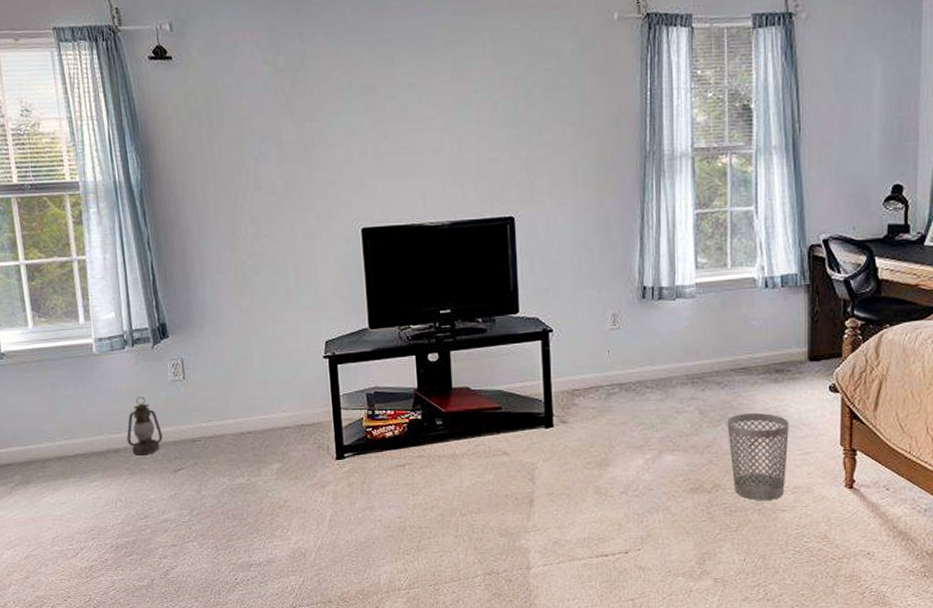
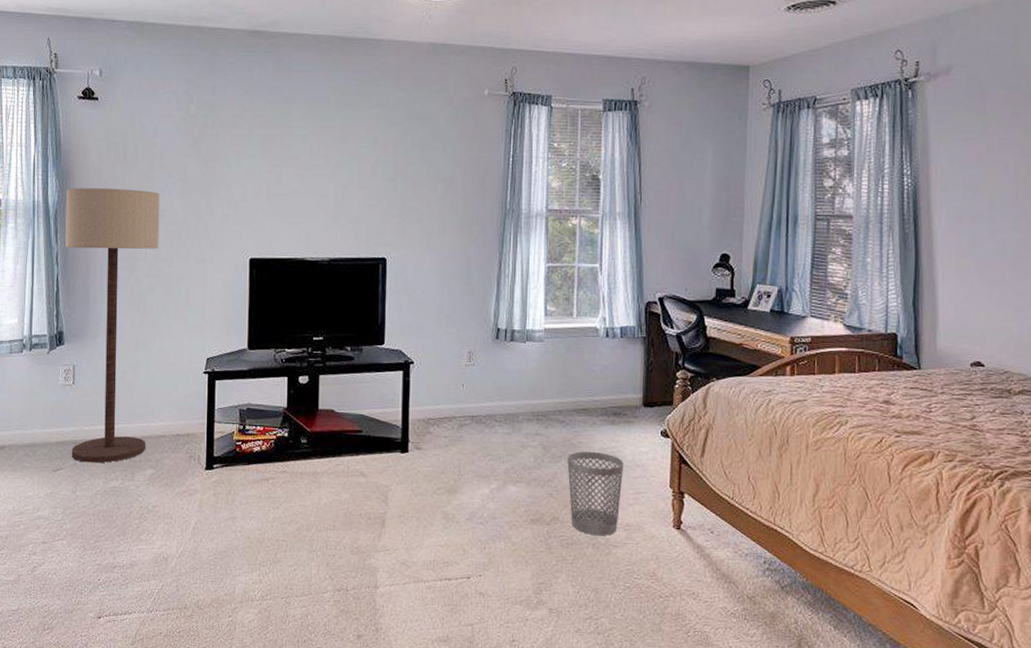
lantern: present [127,397,163,455] -> none [13,398,47,453]
floor lamp: none [149,159,270,461] -> present [65,188,160,463]

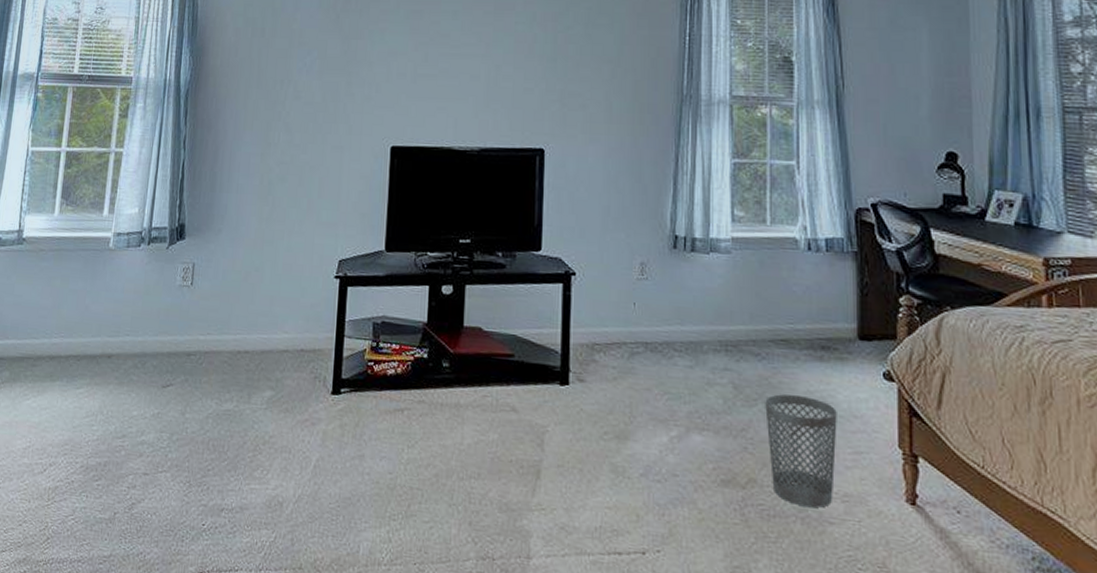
floor lamp: present [65,188,160,463] -> none [183,66,297,380]

